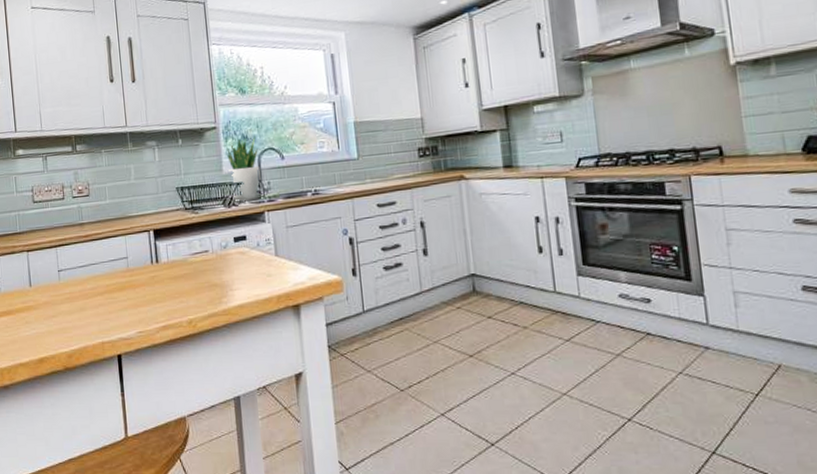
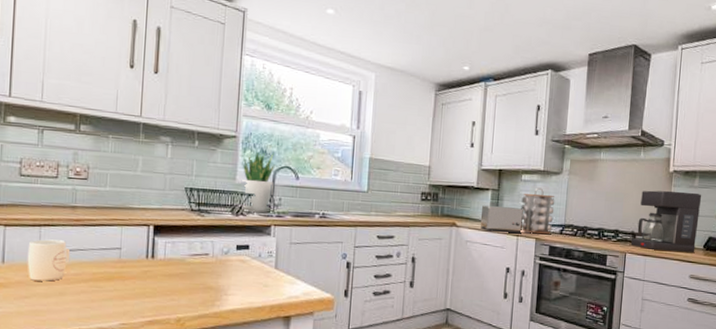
mug: none [48,257,85,300] -> present [27,239,71,282]
toaster: none [491,145,546,179] -> present [480,204,524,234]
spice rack: none [538,117,584,173] -> present [520,187,555,235]
coffee maker: none [694,83,791,167] -> present [630,190,702,253]

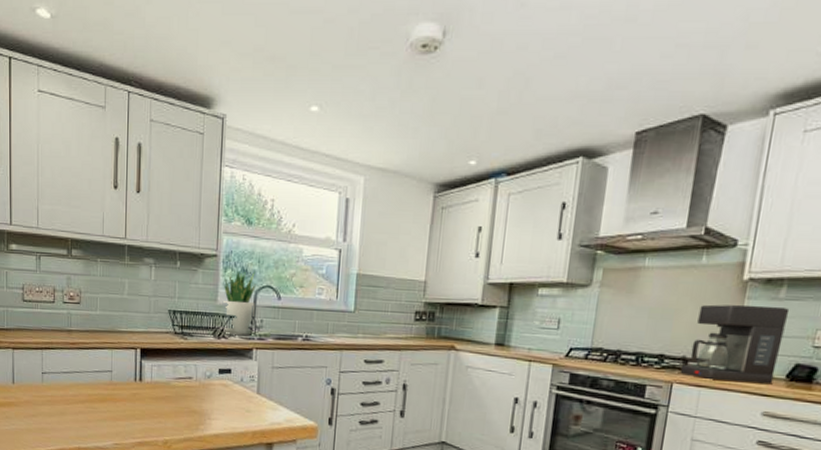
mug: present [27,239,71,282] -> none [33,361,68,402]
toaster: present [480,204,524,234] -> none [483,324,540,359]
spice rack: present [520,187,555,235] -> none [534,303,580,360]

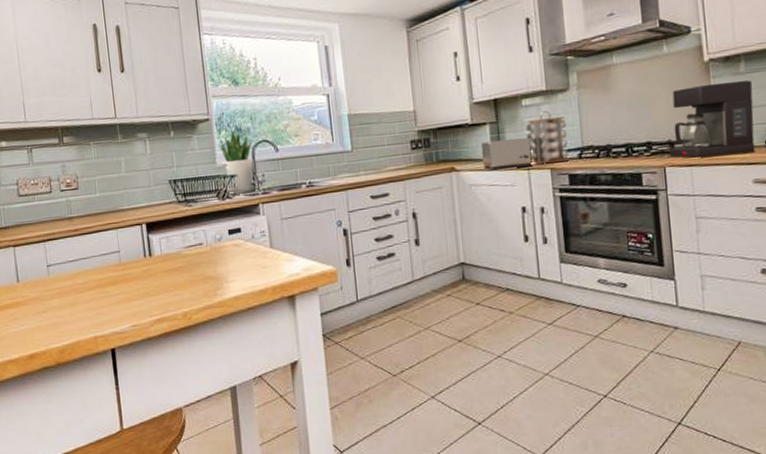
toaster: none [483,324,540,359] -> present [481,138,532,171]
spice rack: none [534,303,580,360] -> present [526,110,568,165]

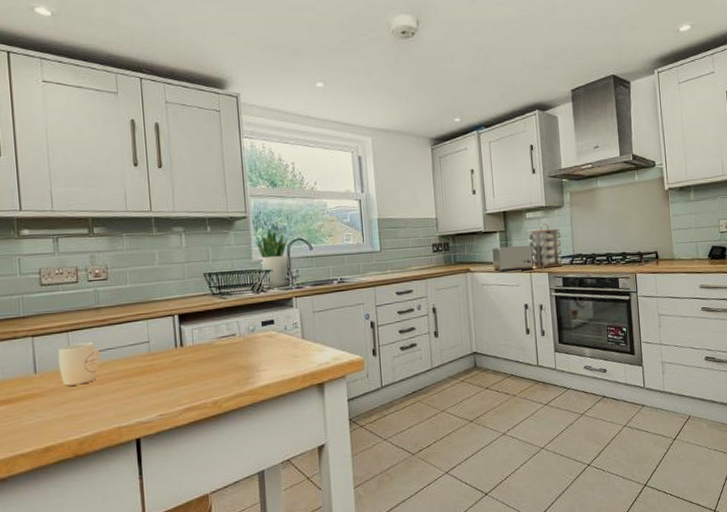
mug: none [37,252,76,295] -> present [58,342,101,386]
coffee maker: present [669,80,755,159] -> none [639,206,701,267]

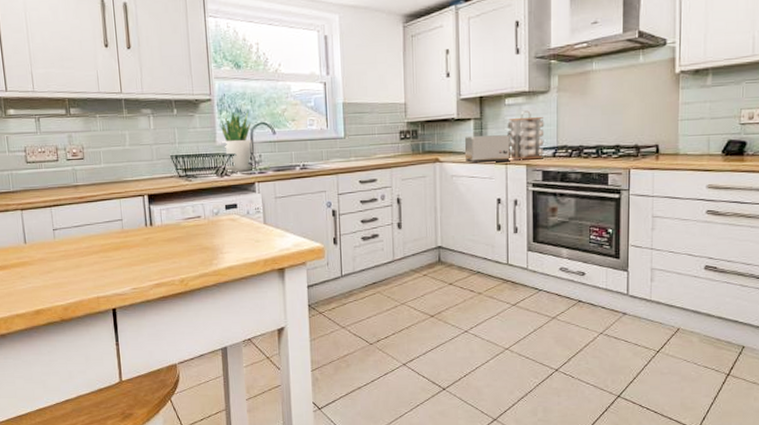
mug: present [58,342,101,386] -> none [43,218,80,257]

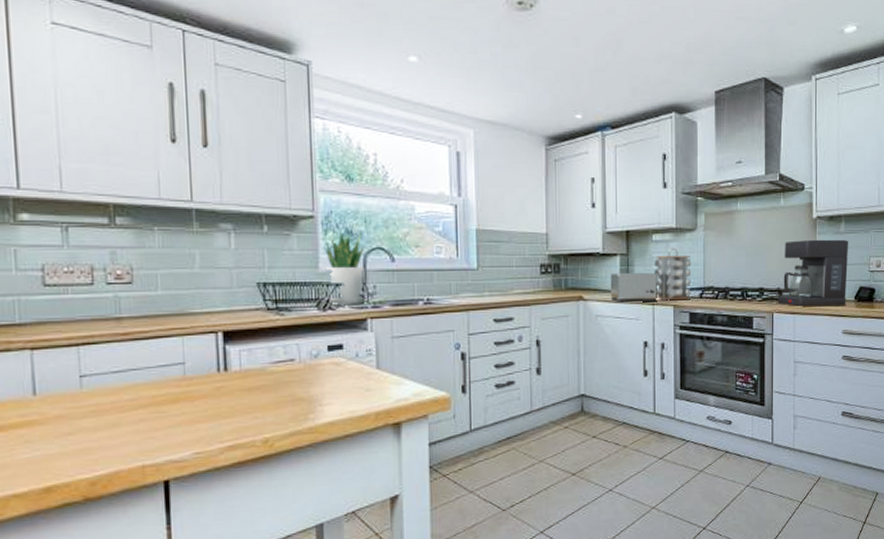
coffee maker: none [634,92,717,163] -> present [777,239,849,307]

